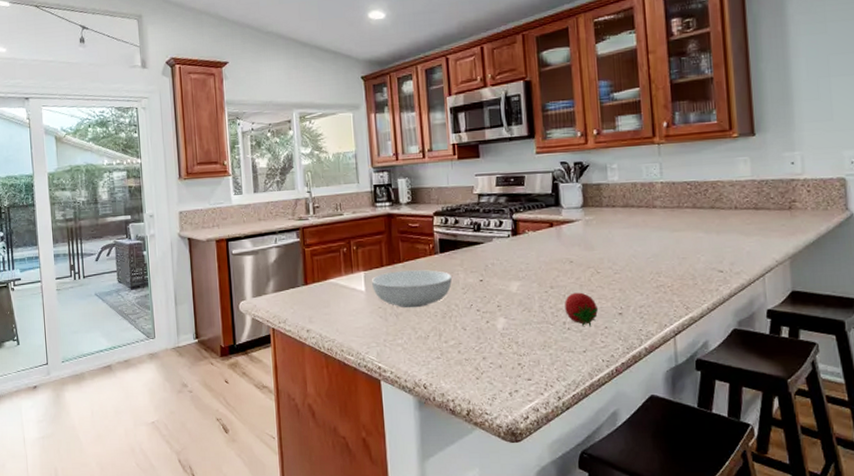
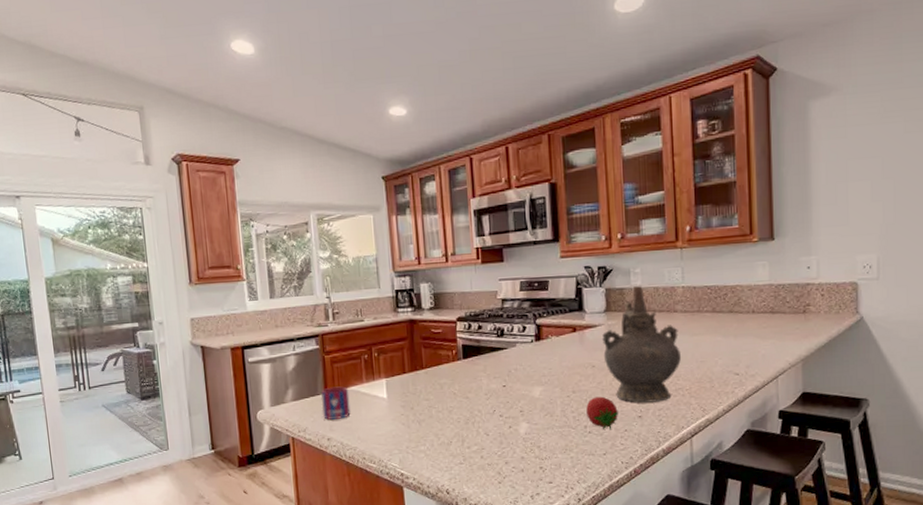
mug: none [301,279,330,311] -> present [321,386,351,420]
serving bowl: present [371,269,452,308] -> none [393,376,475,415]
ceremonial vessel: none [579,181,662,300] -> present [601,286,681,403]

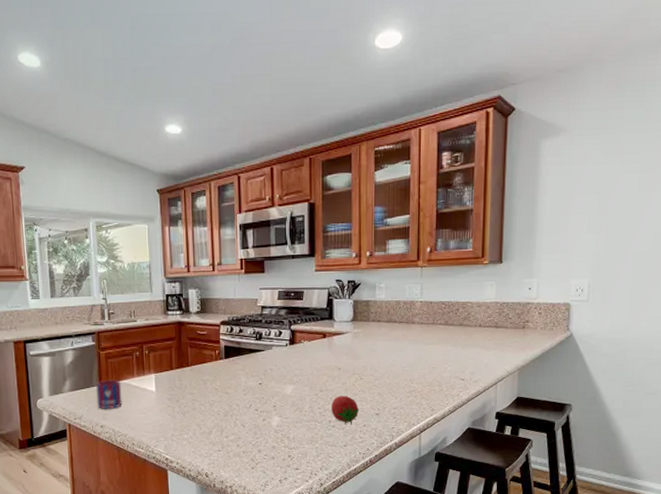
ceremonial vessel: present [601,286,681,403] -> none [347,299,415,402]

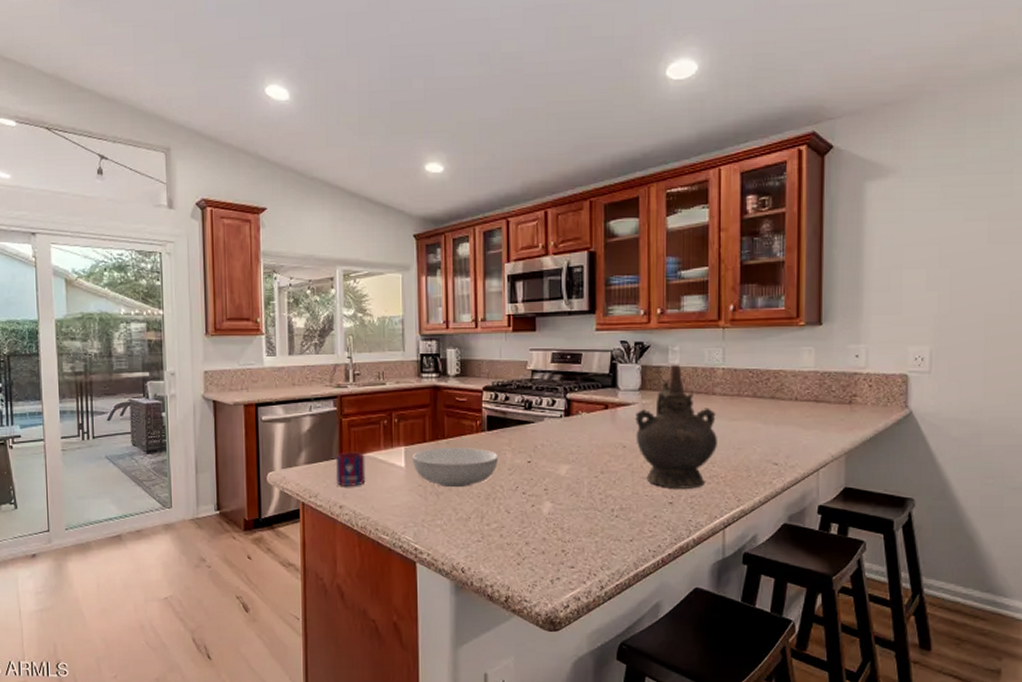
serving bowl: none [161,373,234,407] -> present [412,446,498,488]
fruit: present [331,395,360,425] -> none [614,479,649,515]
ceremonial vessel: none [347,299,415,402] -> present [634,365,717,489]

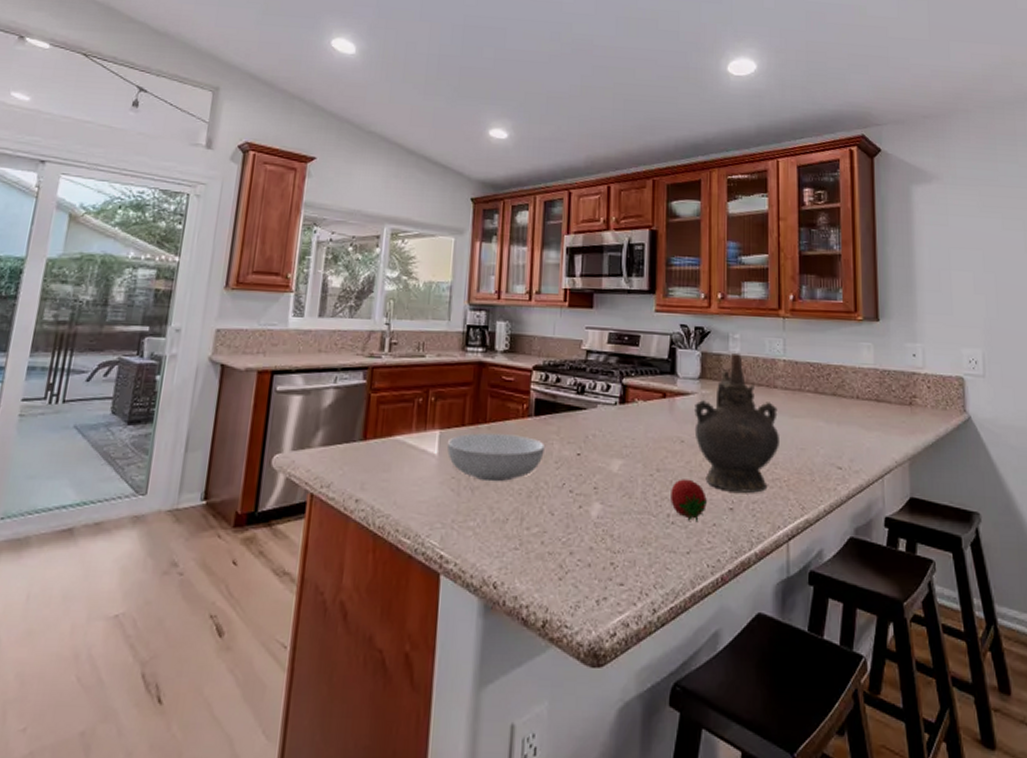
mug: present [335,452,366,486] -> none [354,433,393,476]
fruit: none [614,479,649,515] -> present [671,479,708,523]

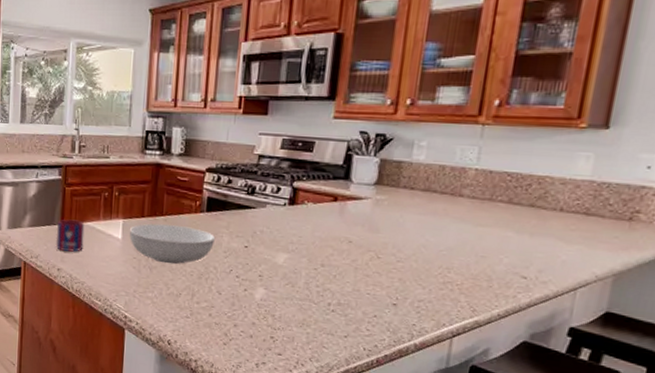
mug: none [354,433,393,476] -> present [55,219,85,252]
fruit: present [671,479,708,523] -> none [332,274,371,313]
ceremonial vessel: present [693,353,779,493] -> none [364,161,461,293]

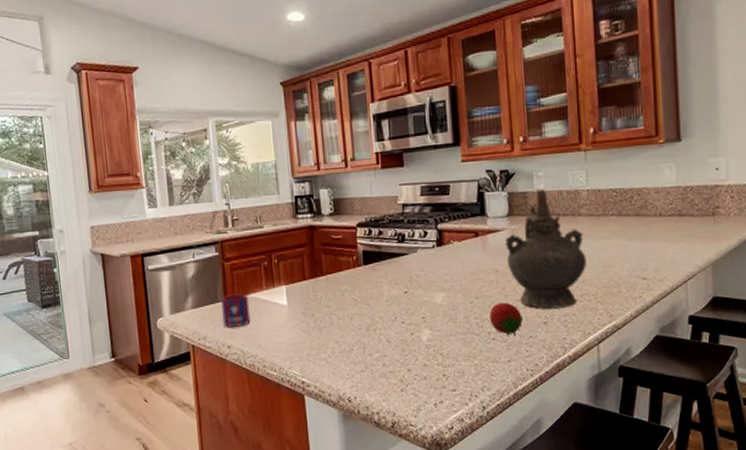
serving bowl: present [129,223,215,265] -> none [293,282,376,322]
fruit: none [332,274,371,313] -> present [490,302,524,337]
ceremonial vessel: none [364,161,461,293] -> present [504,189,586,309]

